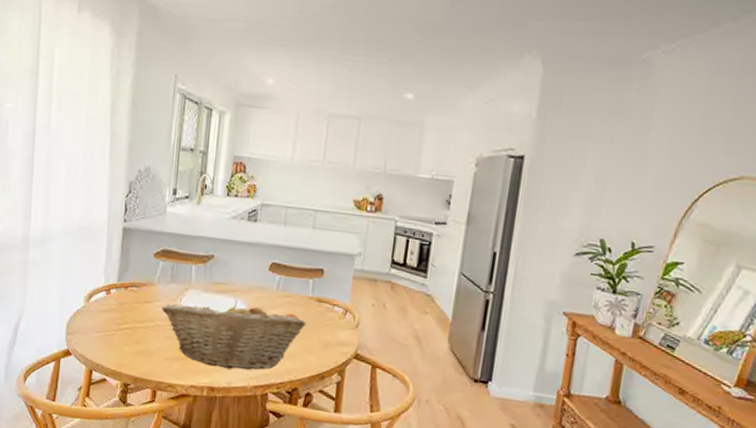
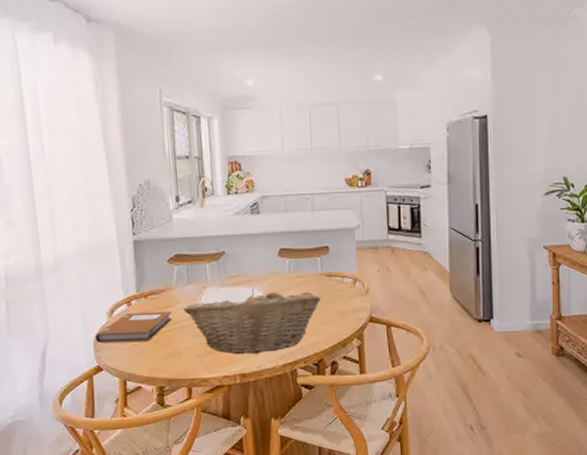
notebook: none [69,301,149,335] -> present [95,311,172,343]

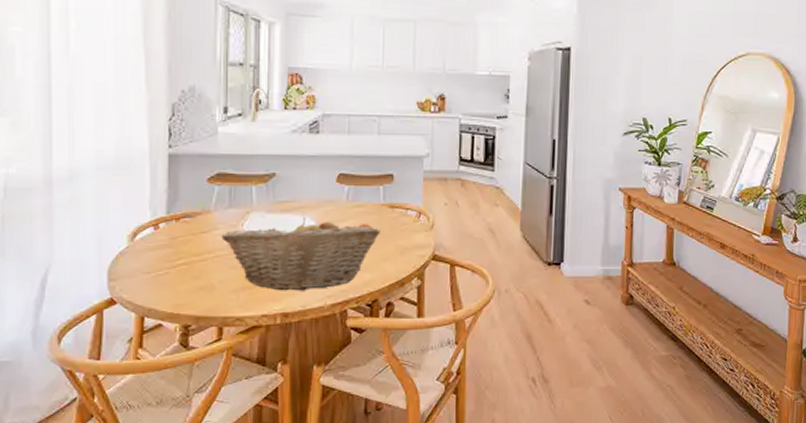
notebook: present [95,311,172,343] -> none [111,238,207,272]

